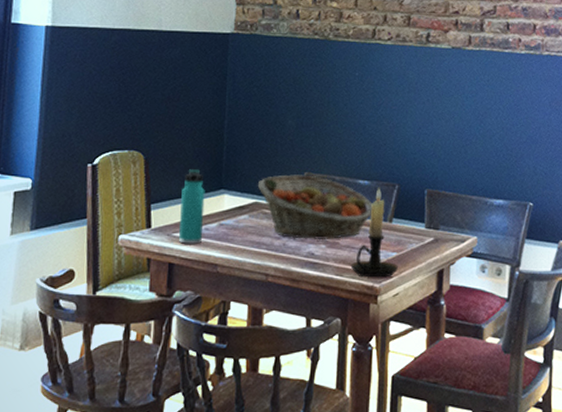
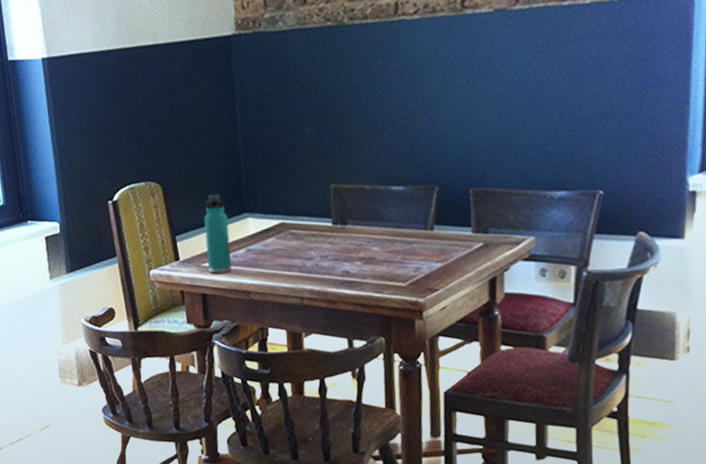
fruit basket: present [257,174,373,241] -> none [281,187,410,258]
candle holder: present [351,188,398,278] -> none [391,193,443,292]

